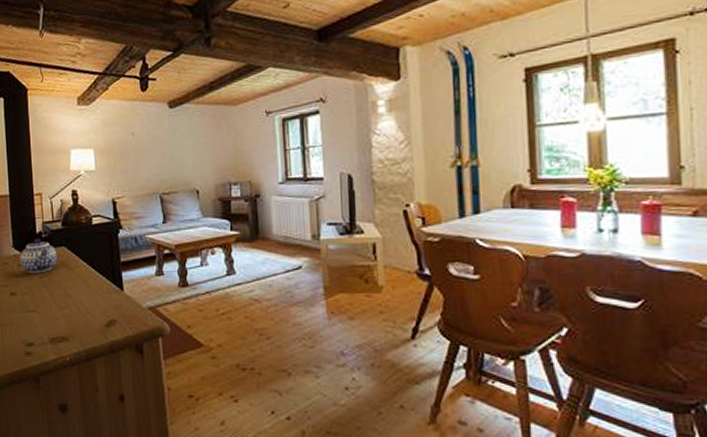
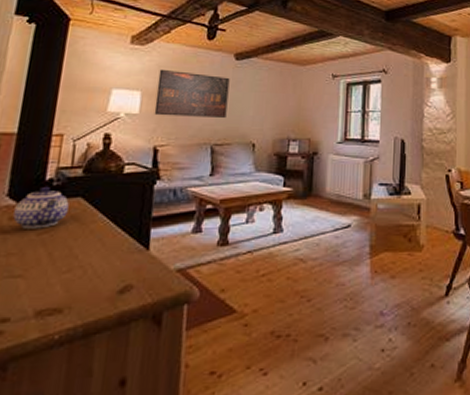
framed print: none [105,125,169,170] -> present [154,69,230,118]

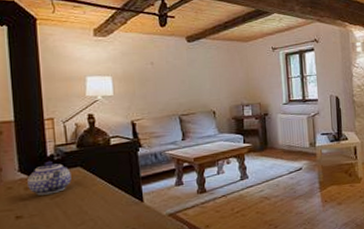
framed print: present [154,69,230,118] -> none [123,55,188,96]

